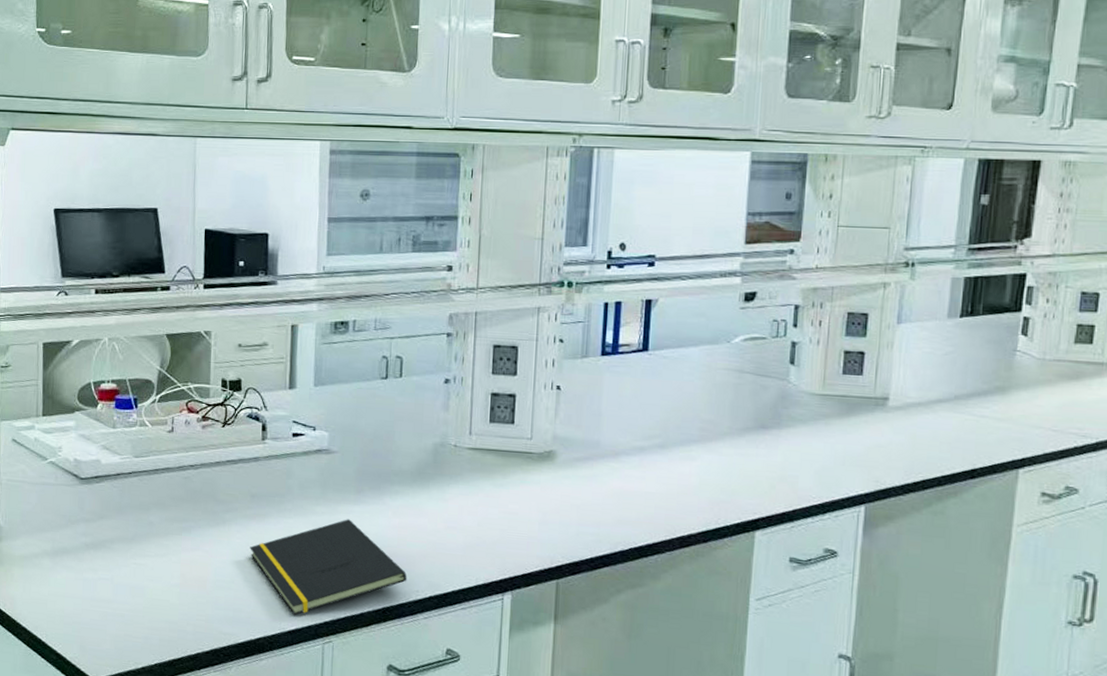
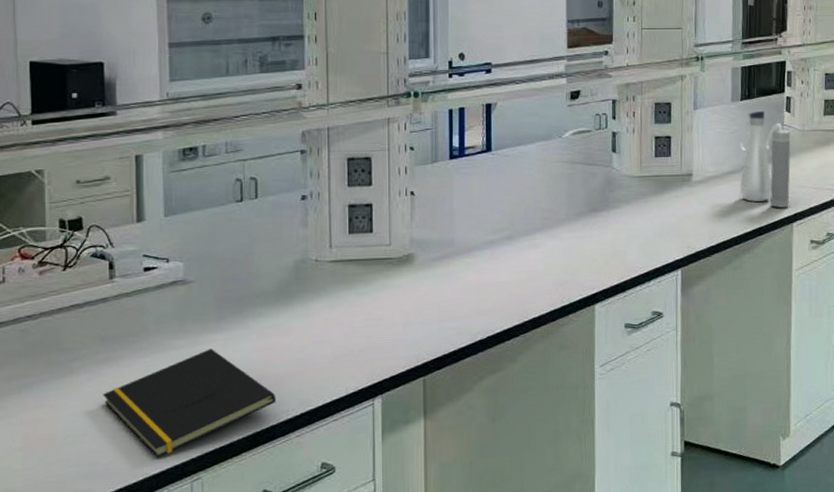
water bottle: none [949,331,1026,450] -> present [739,110,791,208]

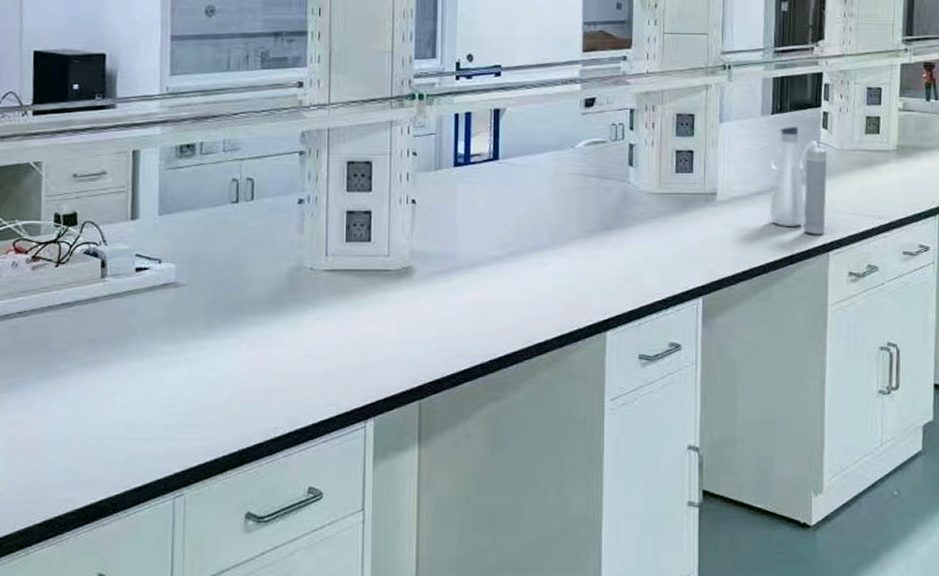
notepad: present [103,348,277,458] -> none [89,357,265,470]

